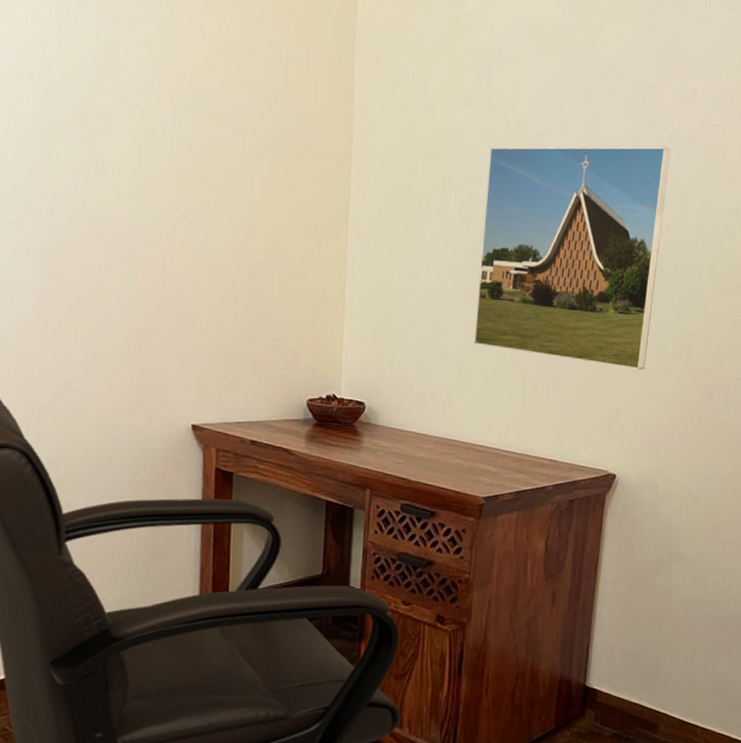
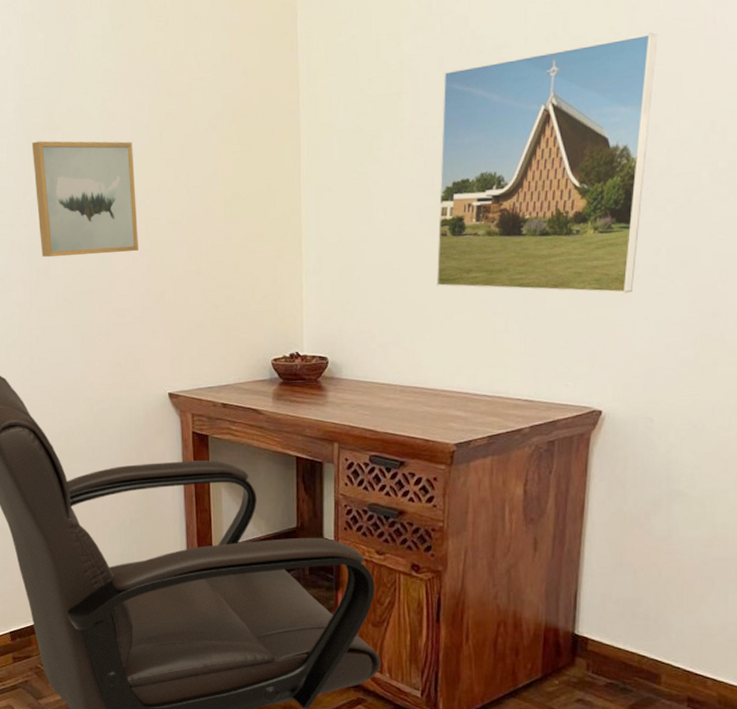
wall art: none [54,140,173,272] -> present [31,140,138,258]

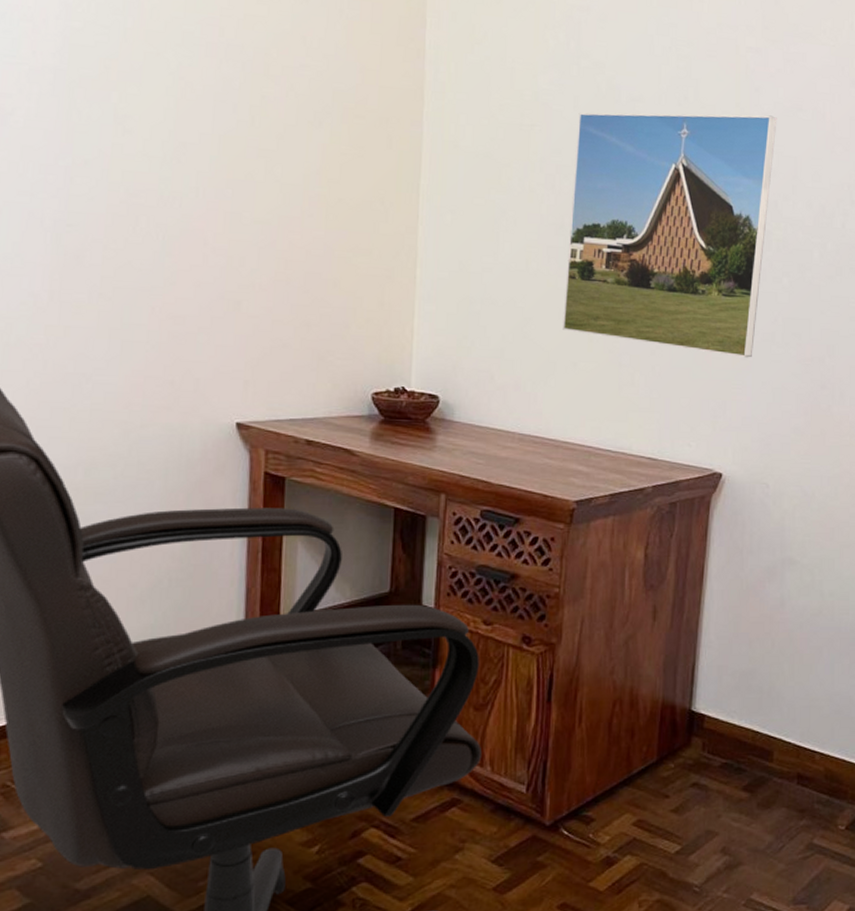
wall art: present [31,140,138,258] -> none [73,96,215,249]

